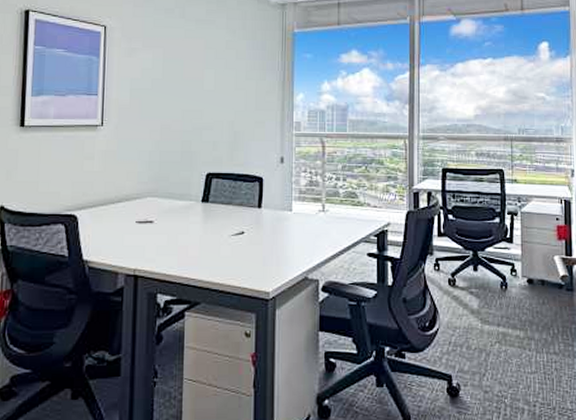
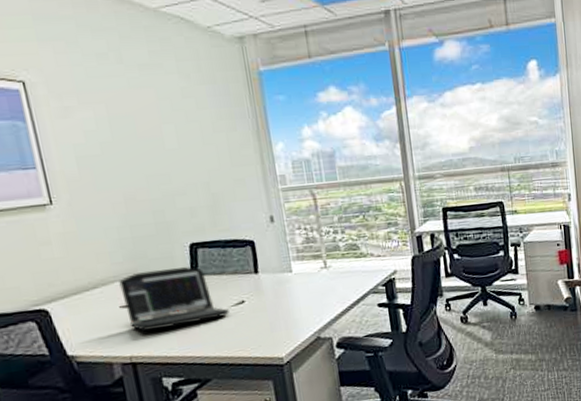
laptop: none [140,194,229,248] -> present [119,267,229,331]

